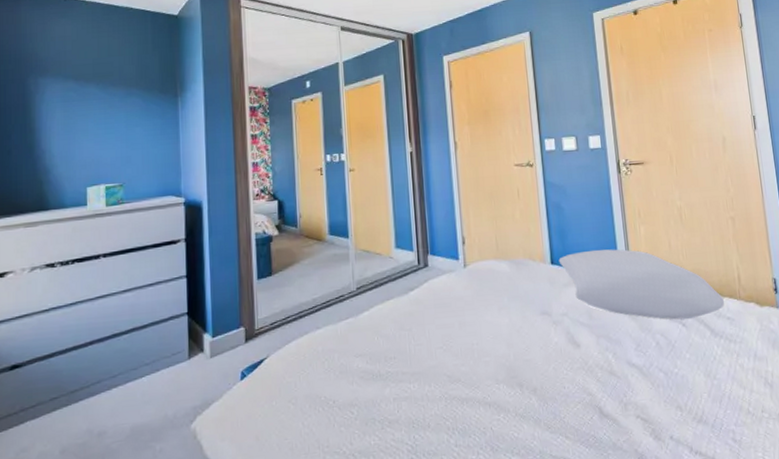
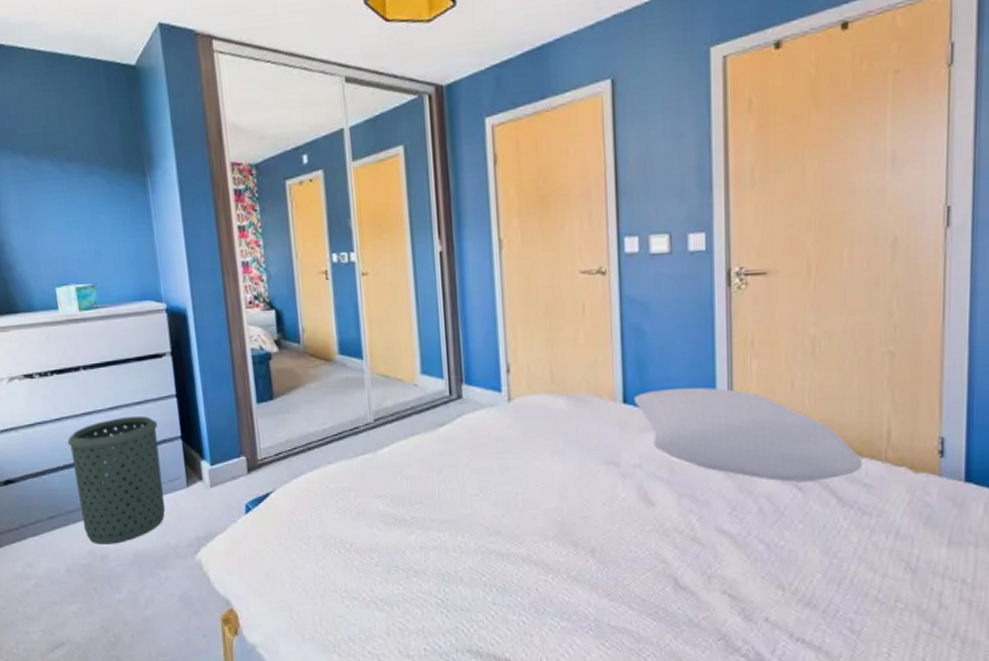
laundry basket: none [79,296,167,422] -> present [67,416,166,545]

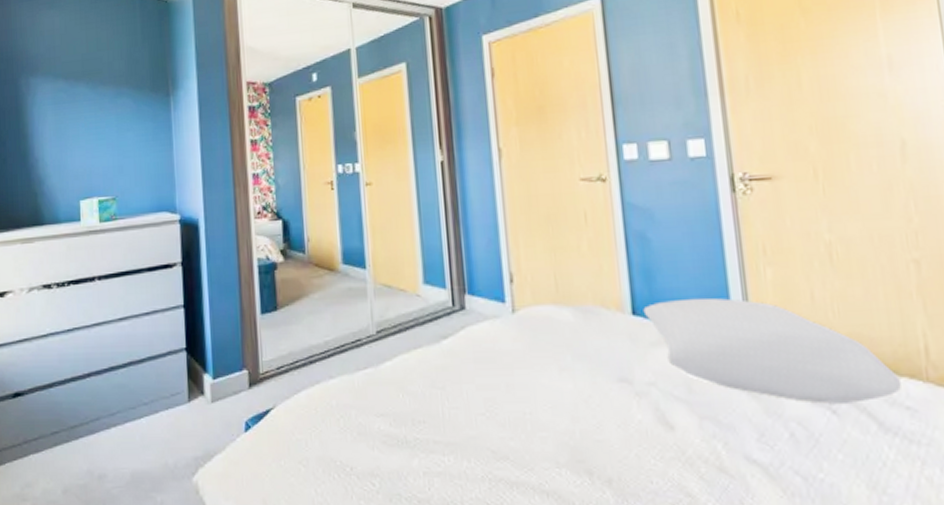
laundry basket: present [67,416,166,545] -> none [76,327,166,463]

